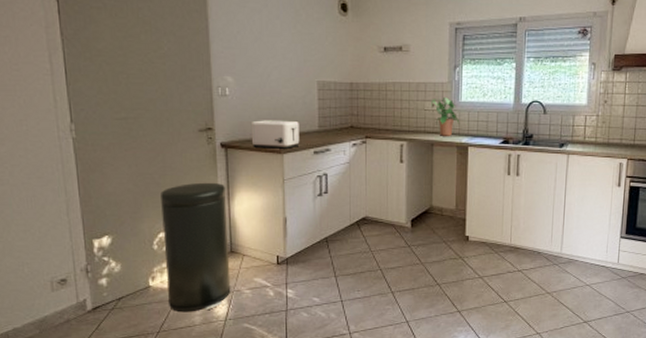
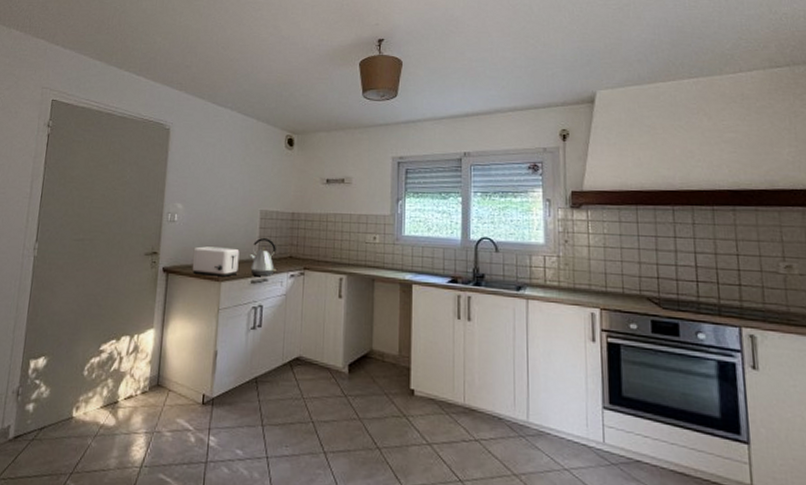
pedal bin: present [160,182,231,312] -> none [87,306,162,453]
kettle: none [309,110,338,147] -> present [249,238,276,278]
potted plant: present [431,97,460,136] -> none [373,230,403,272]

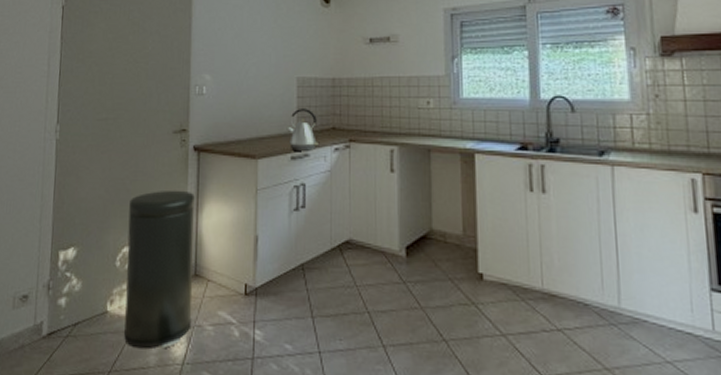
pedal bin: none [87,306,162,453] -> present [124,190,196,349]
toaster: present [192,246,240,277] -> none [225,121,276,153]

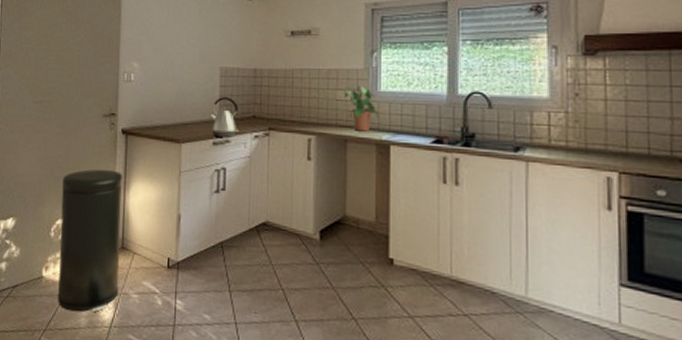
potted plant: none [426,93,463,140] -> present [344,86,379,132]

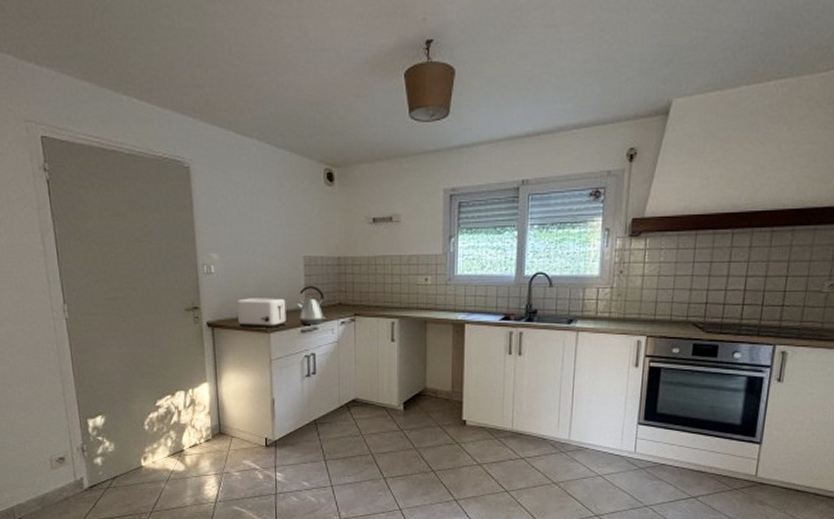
pedal bin: present [58,169,123,313] -> none [150,362,220,493]
toaster: none [151,107,199,138] -> present [236,298,286,328]
potted plant: present [344,86,379,132] -> none [424,271,456,313]

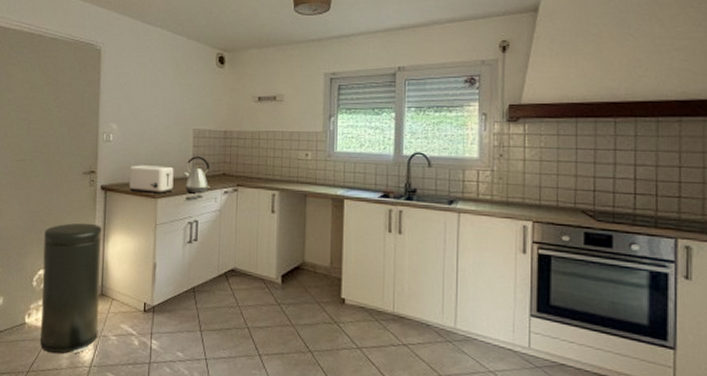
pedal bin: none [150,362,220,493] -> present [40,222,103,354]

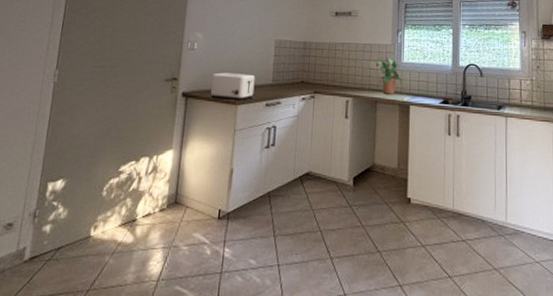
pedal bin: present [40,222,103,354] -> none [105,129,181,269]
kettle: present [183,156,210,194] -> none [264,65,289,101]
potted plant: none [305,147,335,187] -> present [376,58,402,94]

